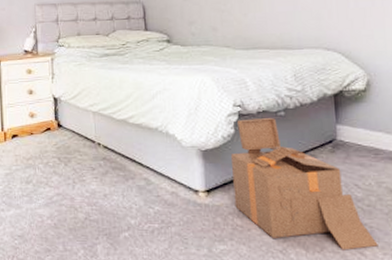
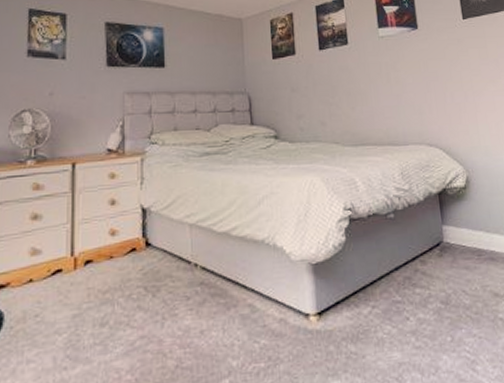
cardboard box: present [231,117,378,250] -> none [343,220,488,369]

